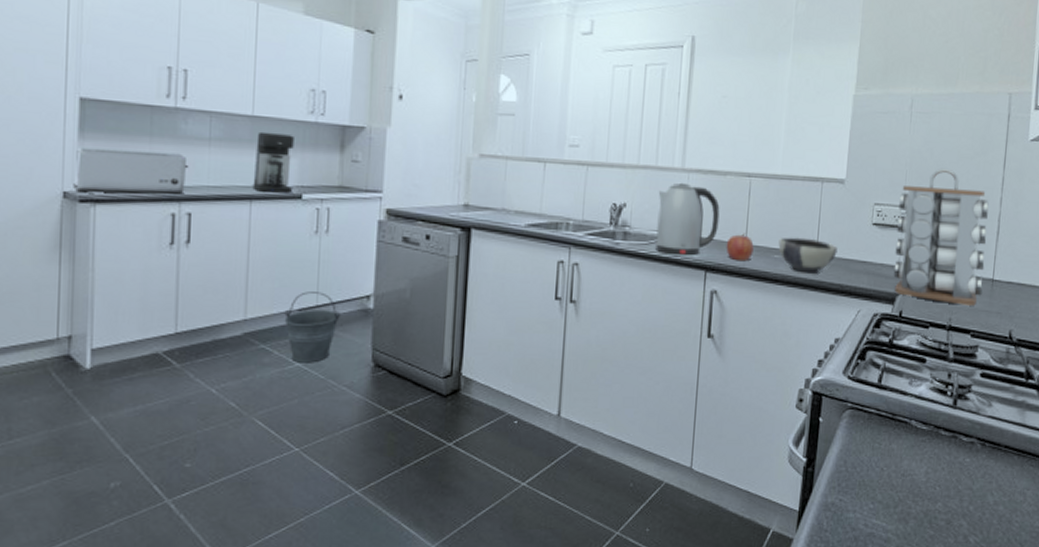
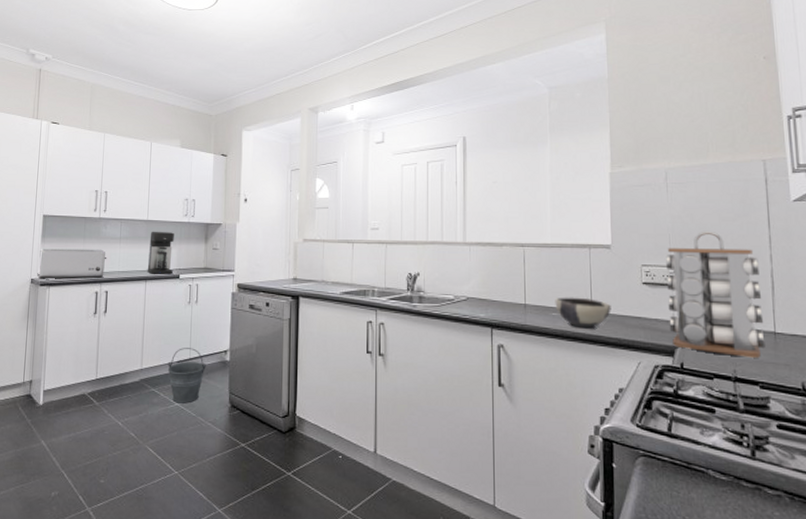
kettle: present [655,182,720,256] -> none [446,254,500,315]
fruit: present [726,233,754,262] -> none [508,294,533,319]

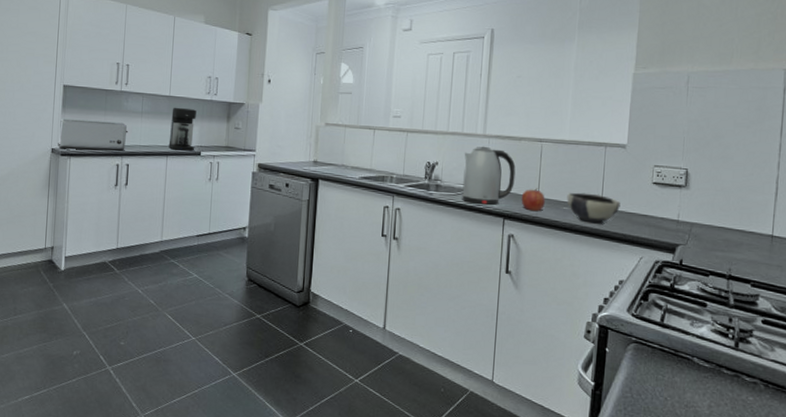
bucket: present [167,348,207,404] -> none [187,222,226,275]
kettle: none [446,254,500,315] -> present [462,146,516,206]
fruit: none [508,294,533,319] -> present [521,188,545,212]
spice rack: present [666,230,765,358] -> none [673,135,766,259]

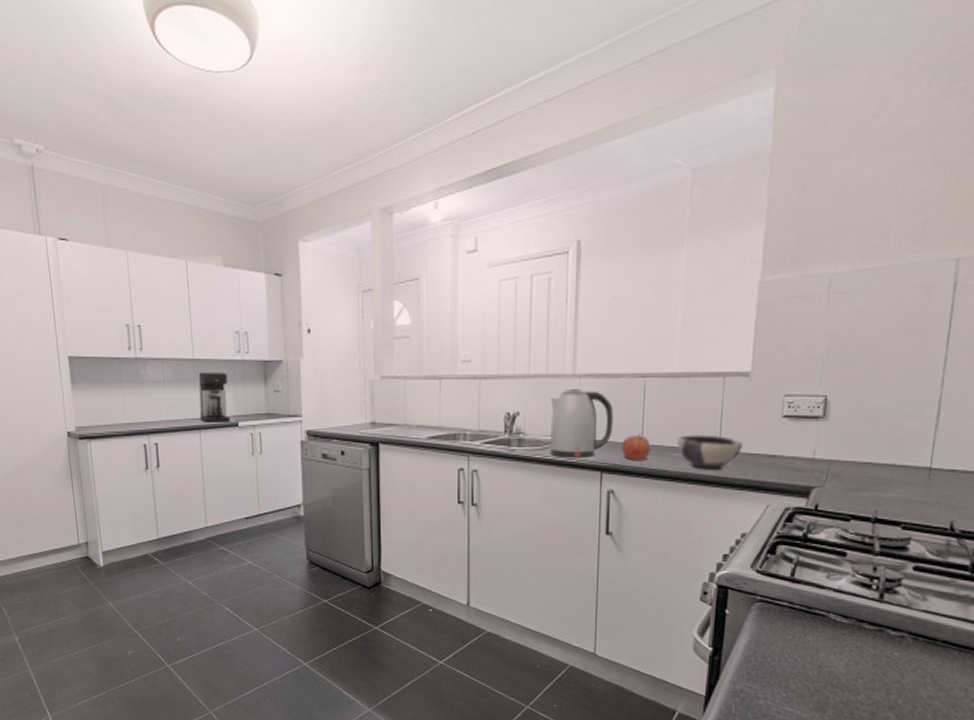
toaster: present [59,118,129,152] -> none [73,395,152,432]

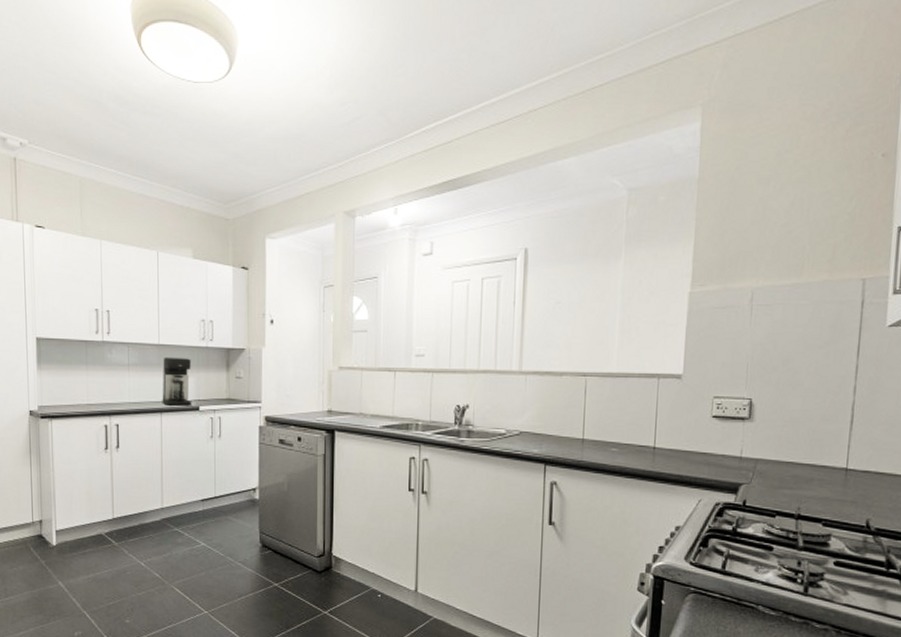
kettle: present [550,388,614,459] -> none [497,384,557,451]
fruit: present [621,433,651,461] -> none [564,429,591,455]
bowl: present [677,434,743,470] -> none [615,431,676,465]

